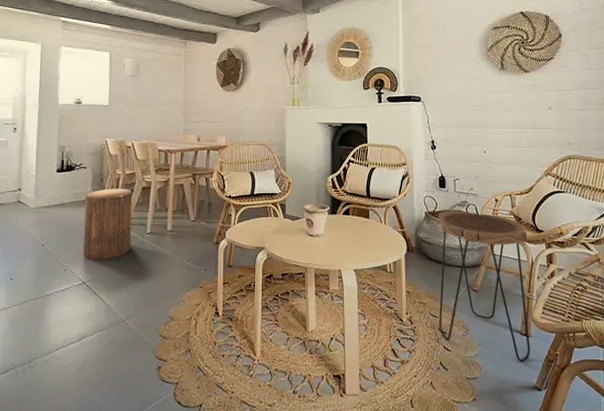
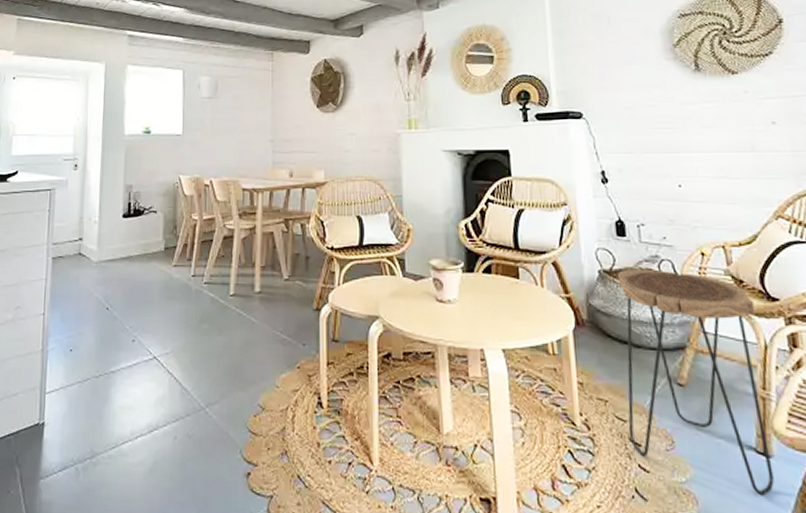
stool: present [83,189,133,260] -> none [154,238,212,329]

